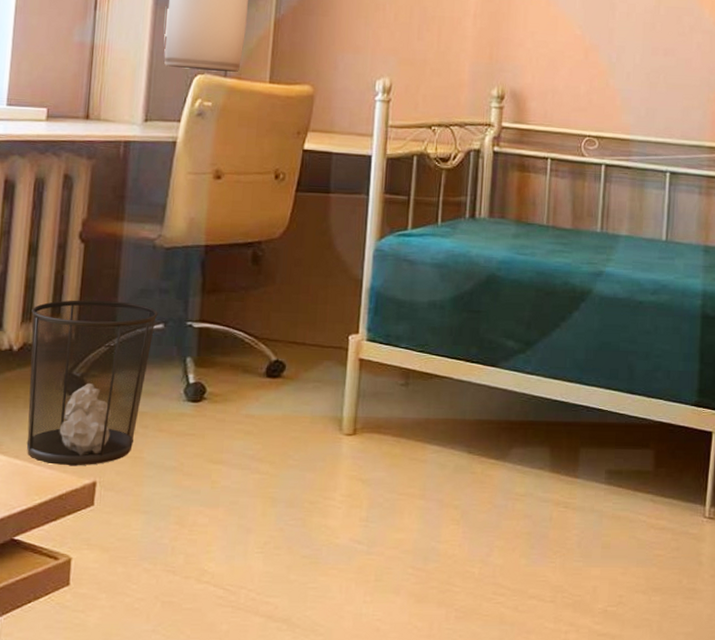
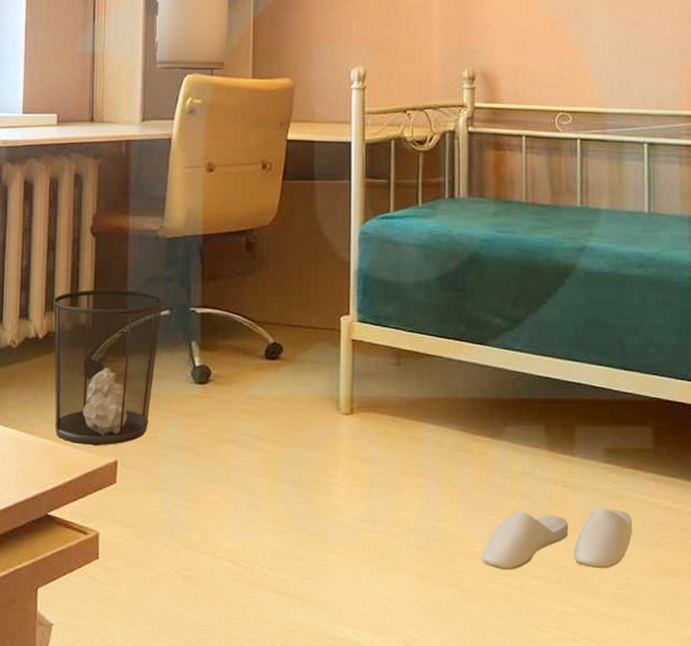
slippers: none [477,528,629,591] -> present [481,507,633,571]

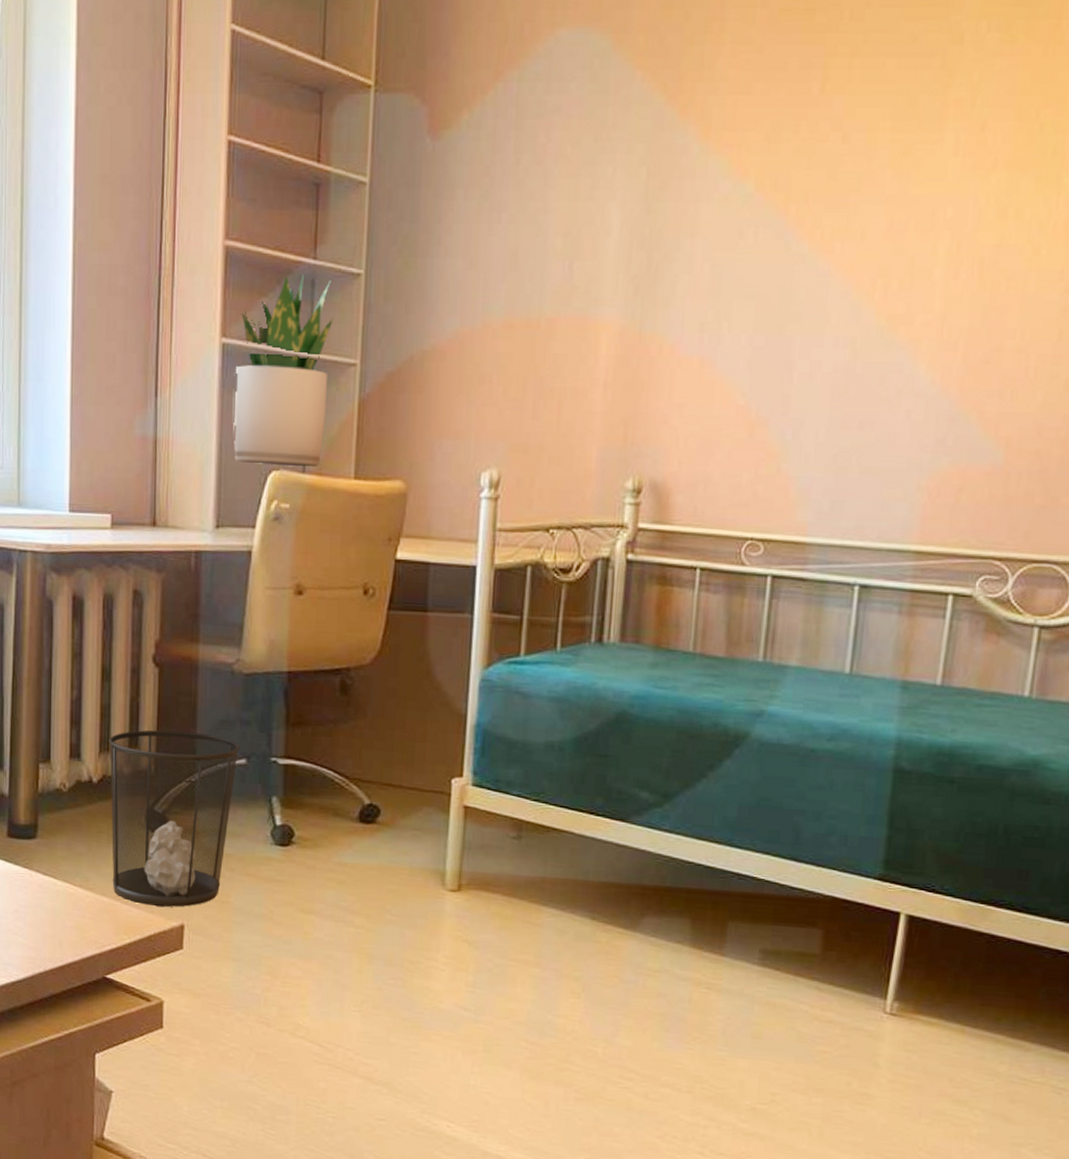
slippers: present [481,507,633,571] -> none [601,1010,786,1082]

